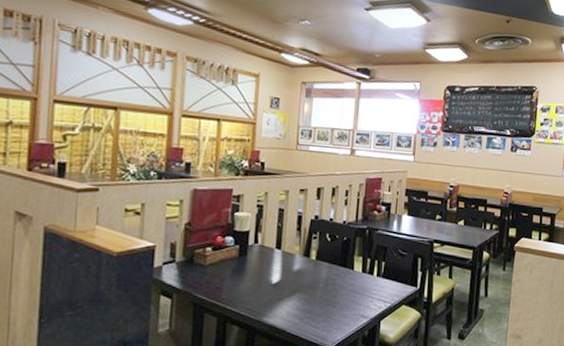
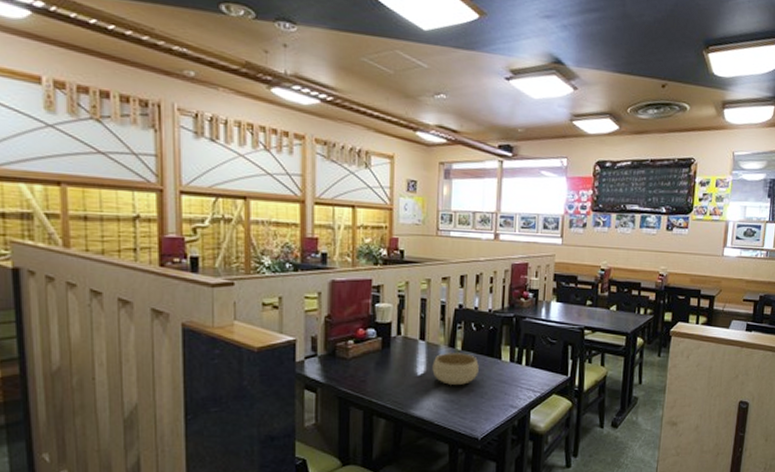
bowl: none [286,262,332,295] -> present [432,353,479,386]

